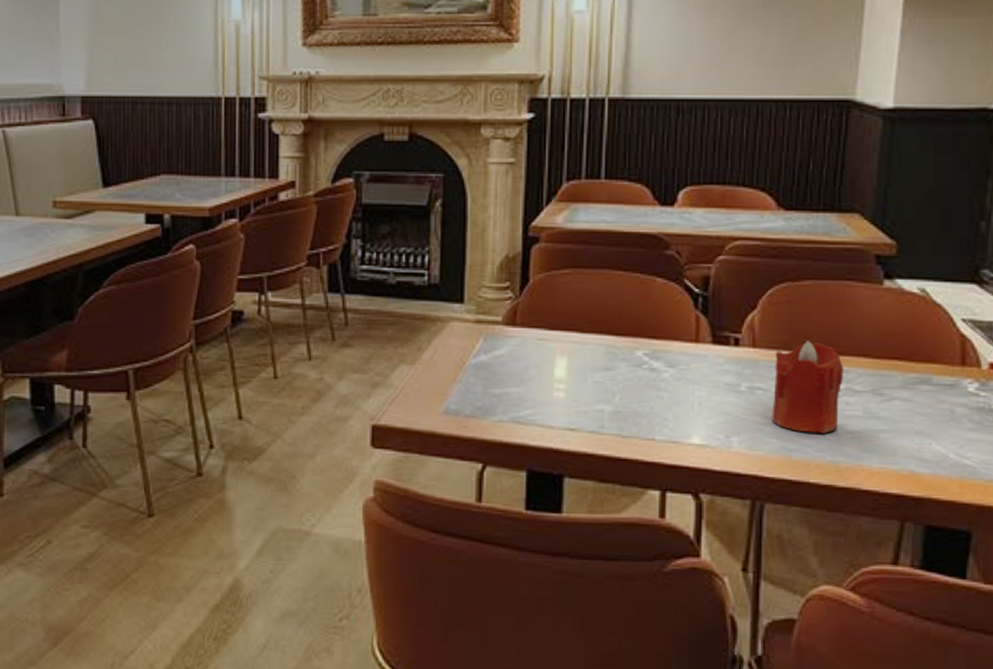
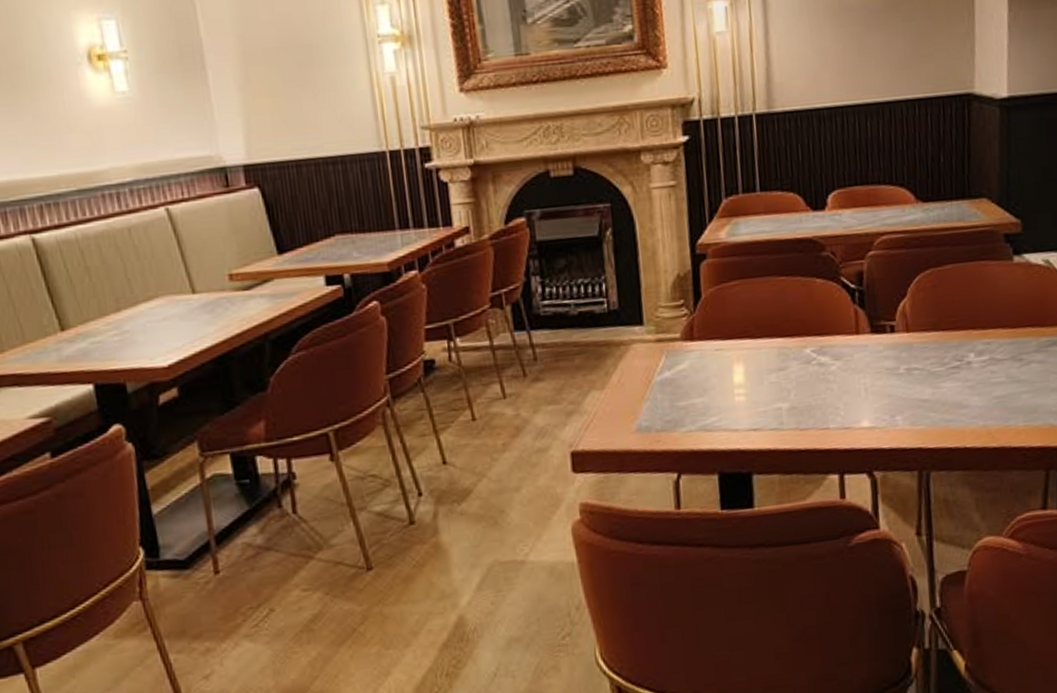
candle: present [772,341,844,433] -> none [926,320,987,403]

